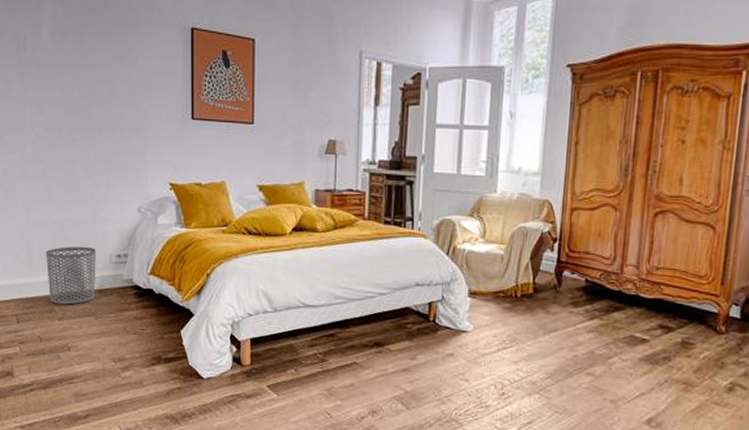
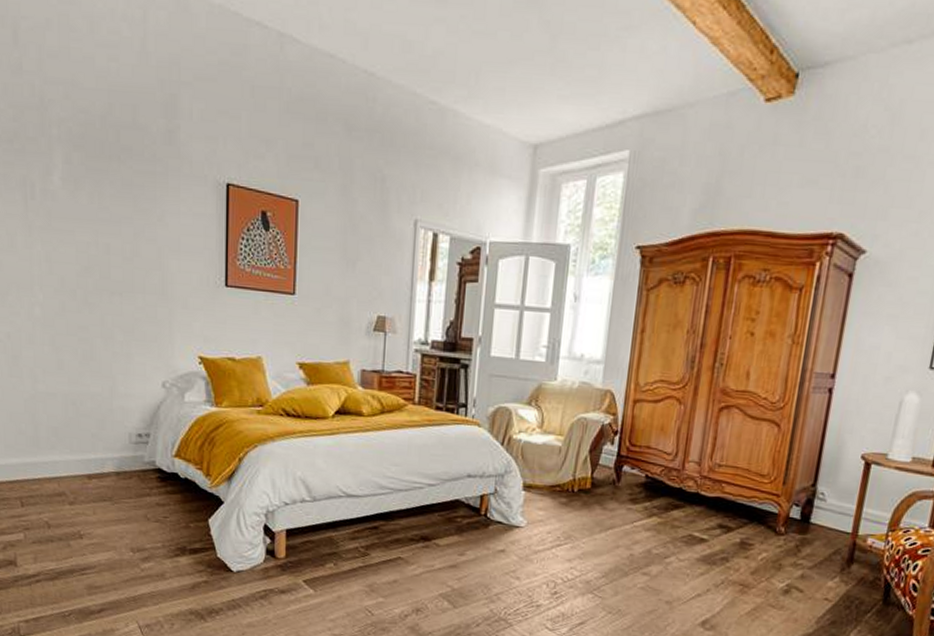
waste bin: present [46,246,96,305] -> none [55,423,114,488]

